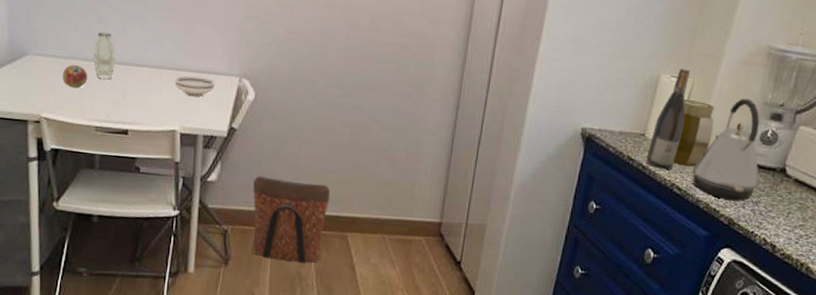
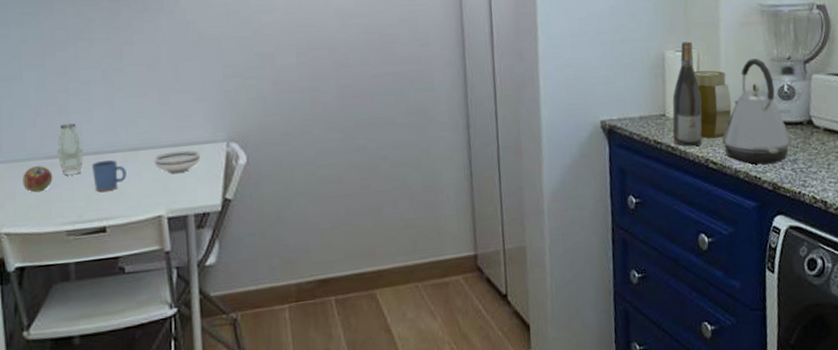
mug: none [121,72,150,100] -> present [92,160,127,192]
shopping bag: present [251,175,331,263] -> none [259,240,350,341]

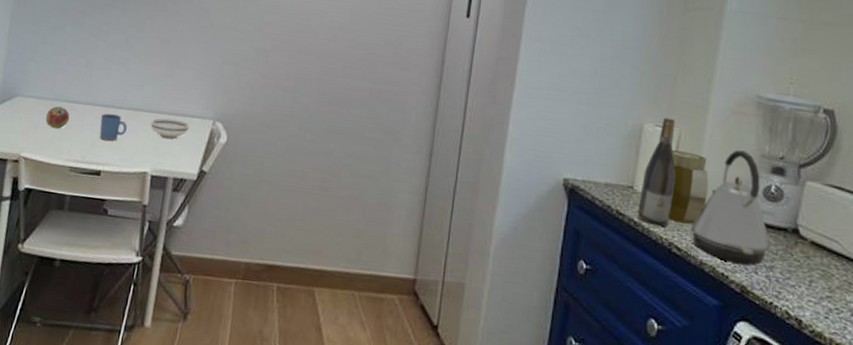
vase: present [57,123,84,176] -> none [76,76,99,121]

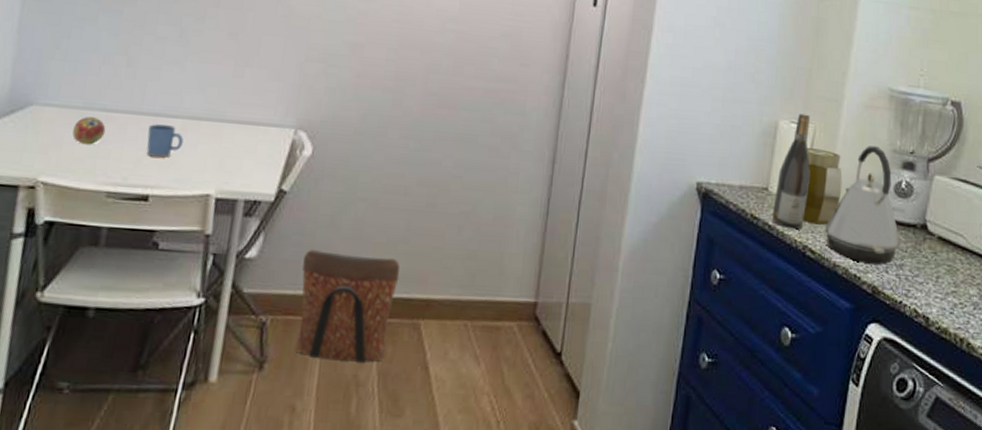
bowl: present [150,117,190,139] -> none [213,127,265,153]
shopping bag: none [212,221,299,321] -> present [295,249,401,362]

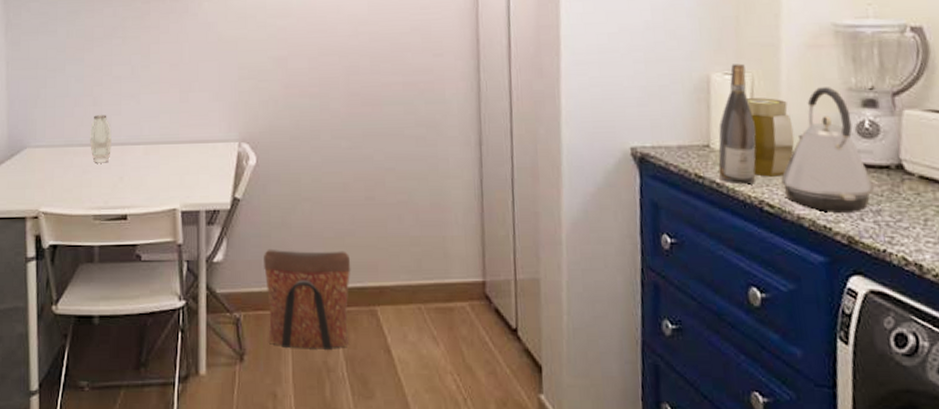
fruit: present [72,117,106,145] -> none [60,152,85,177]
vase: none [115,78,145,134] -> present [90,115,112,163]
mug: present [146,124,184,158] -> none [118,152,147,181]

